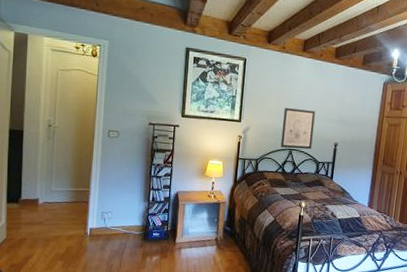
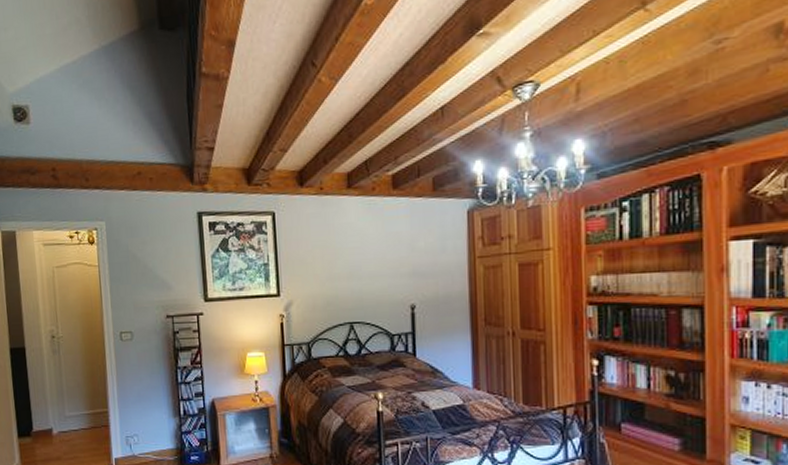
wall art: present [280,108,316,150] -> none [334,265,380,323]

